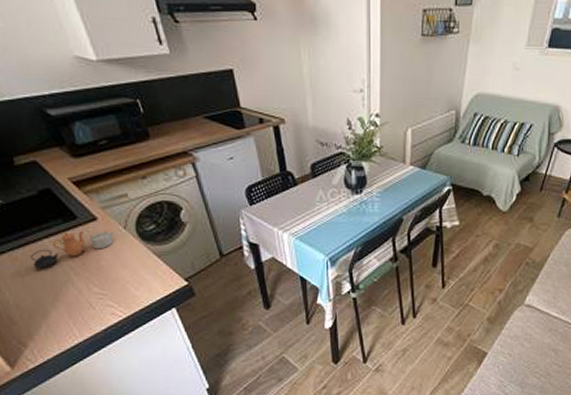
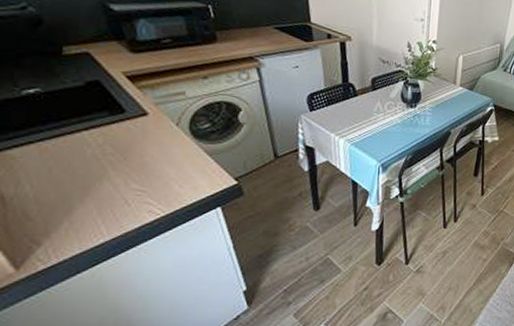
teapot: present [30,228,114,267] -> none [63,123,165,160]

